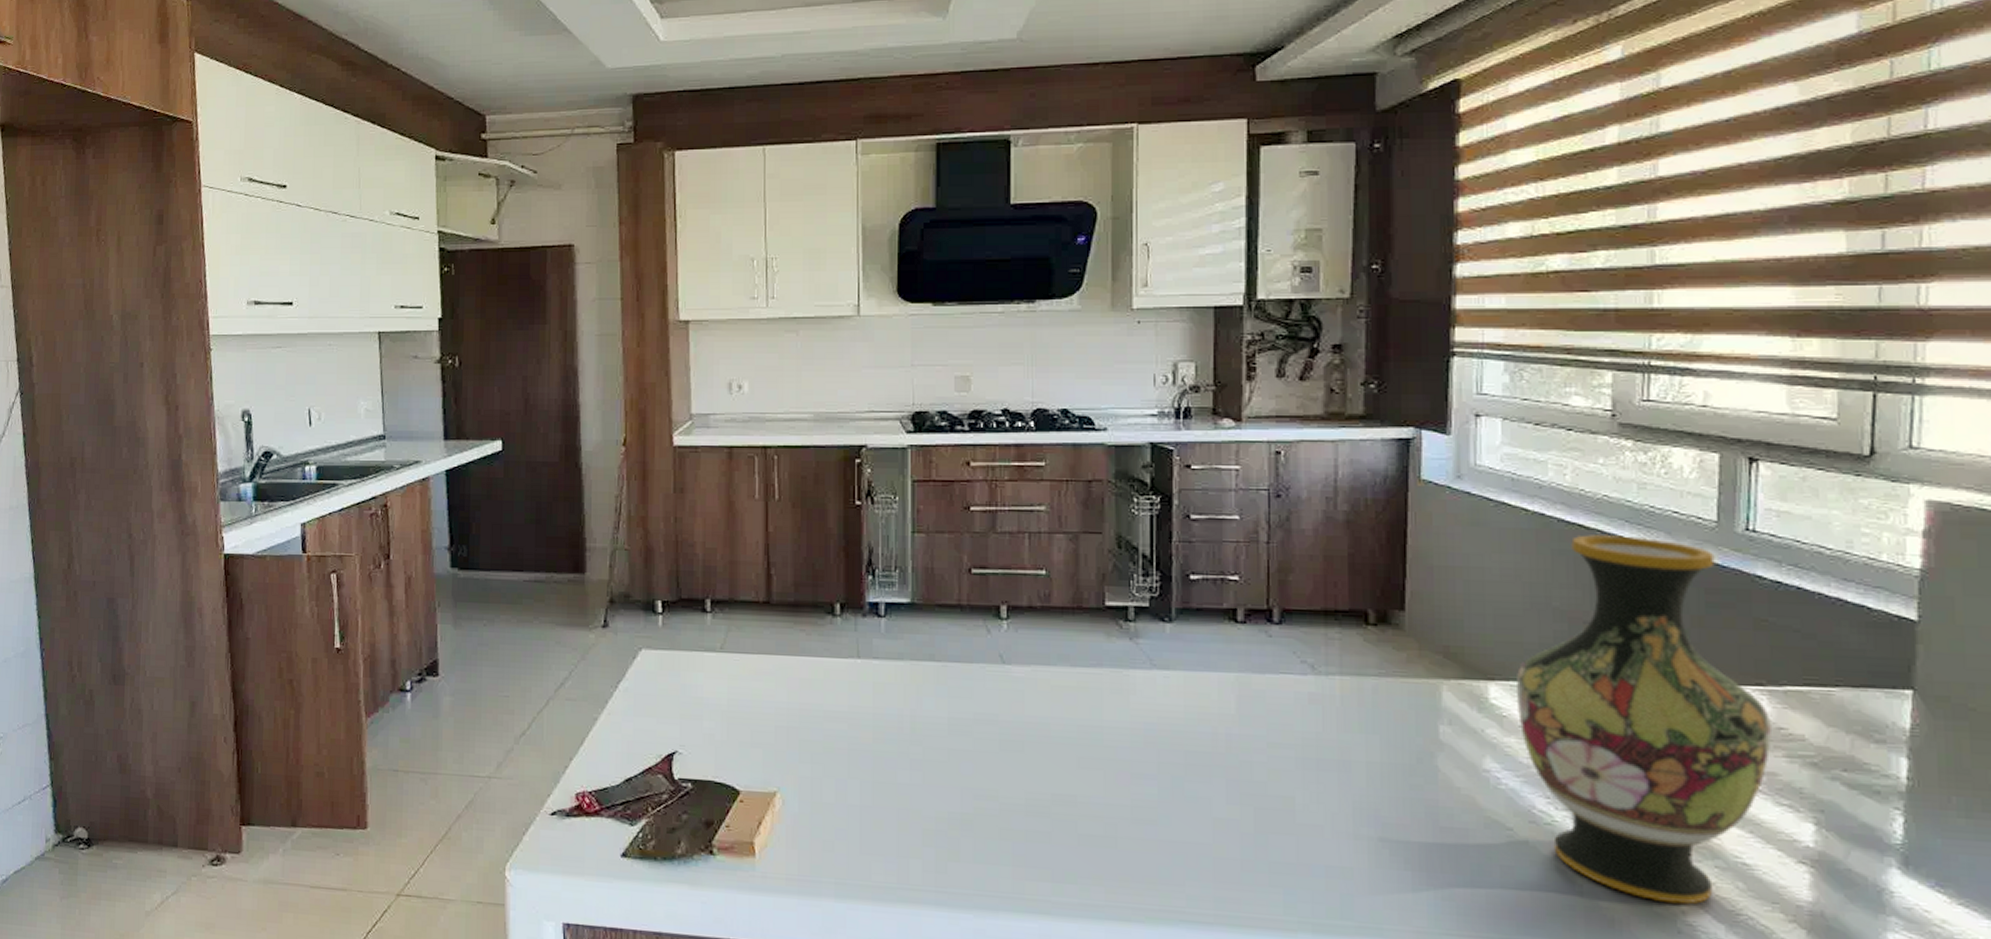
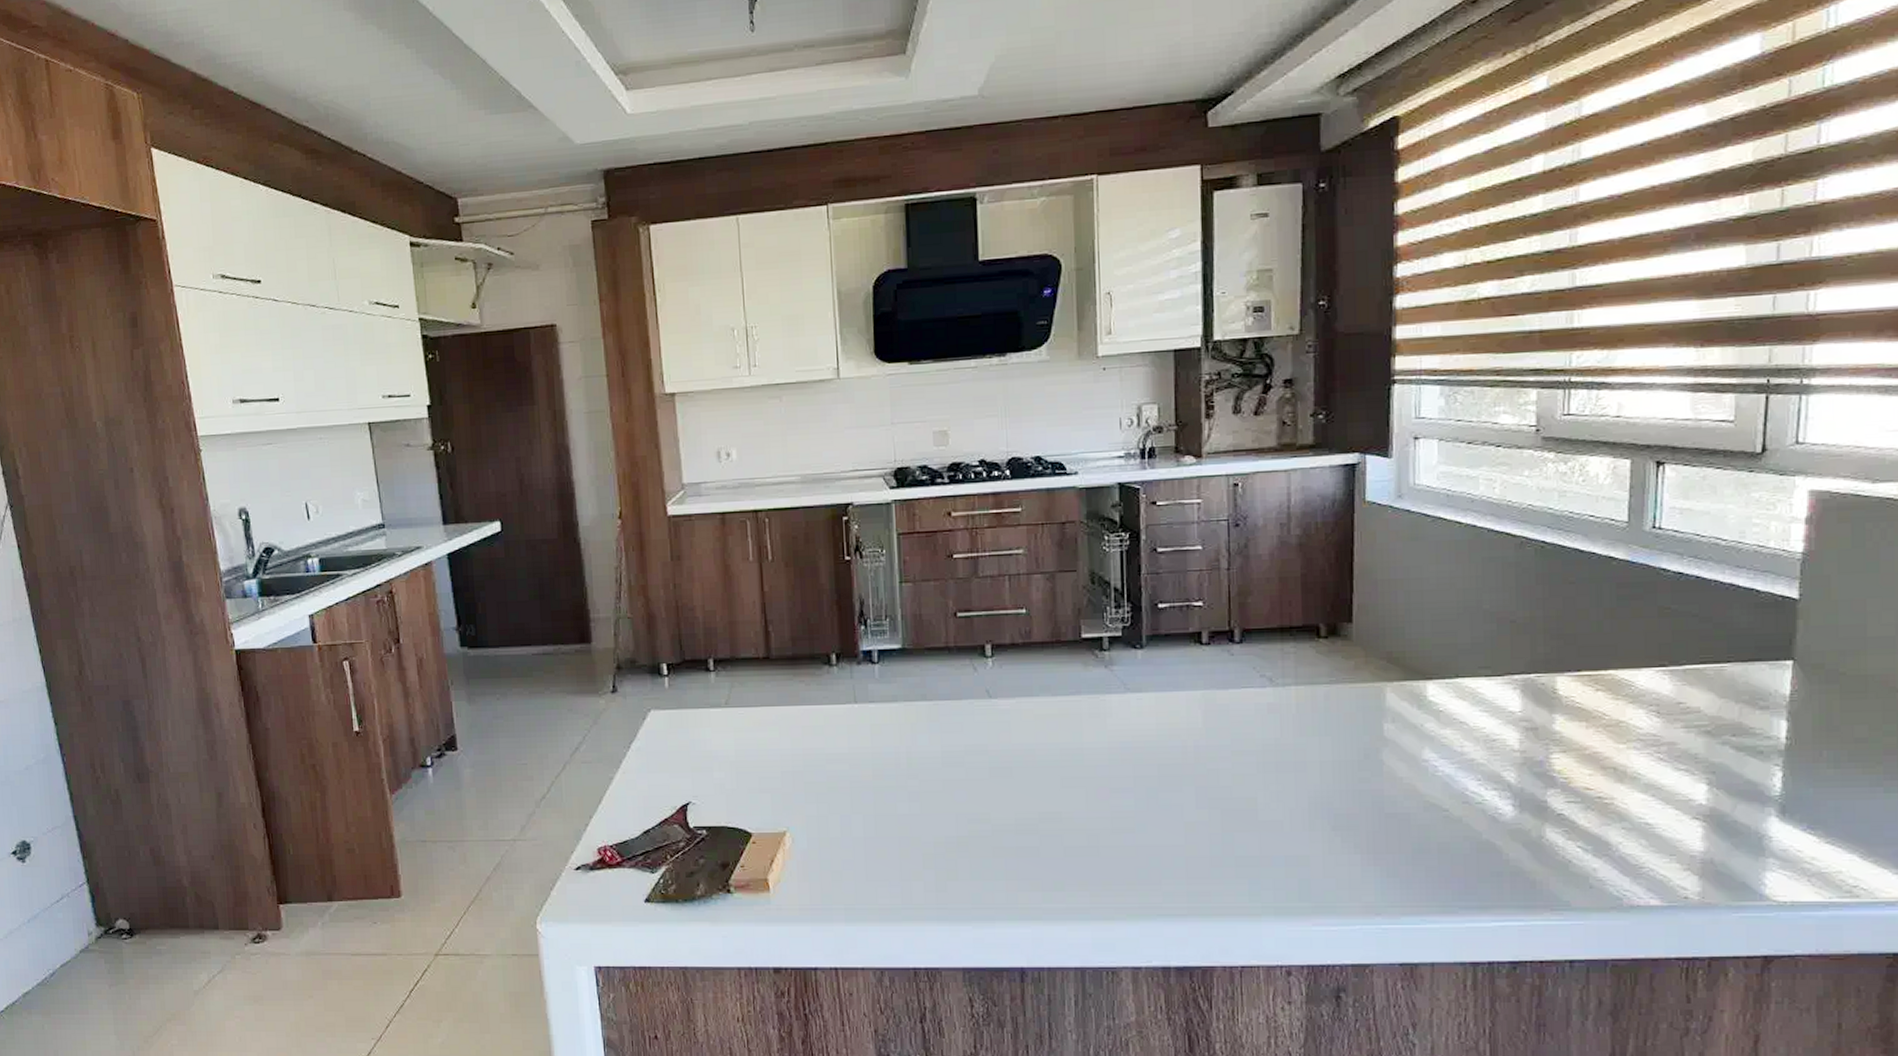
vase: present [1515,533,1771,905] -> none [1450,539,1672,863]

